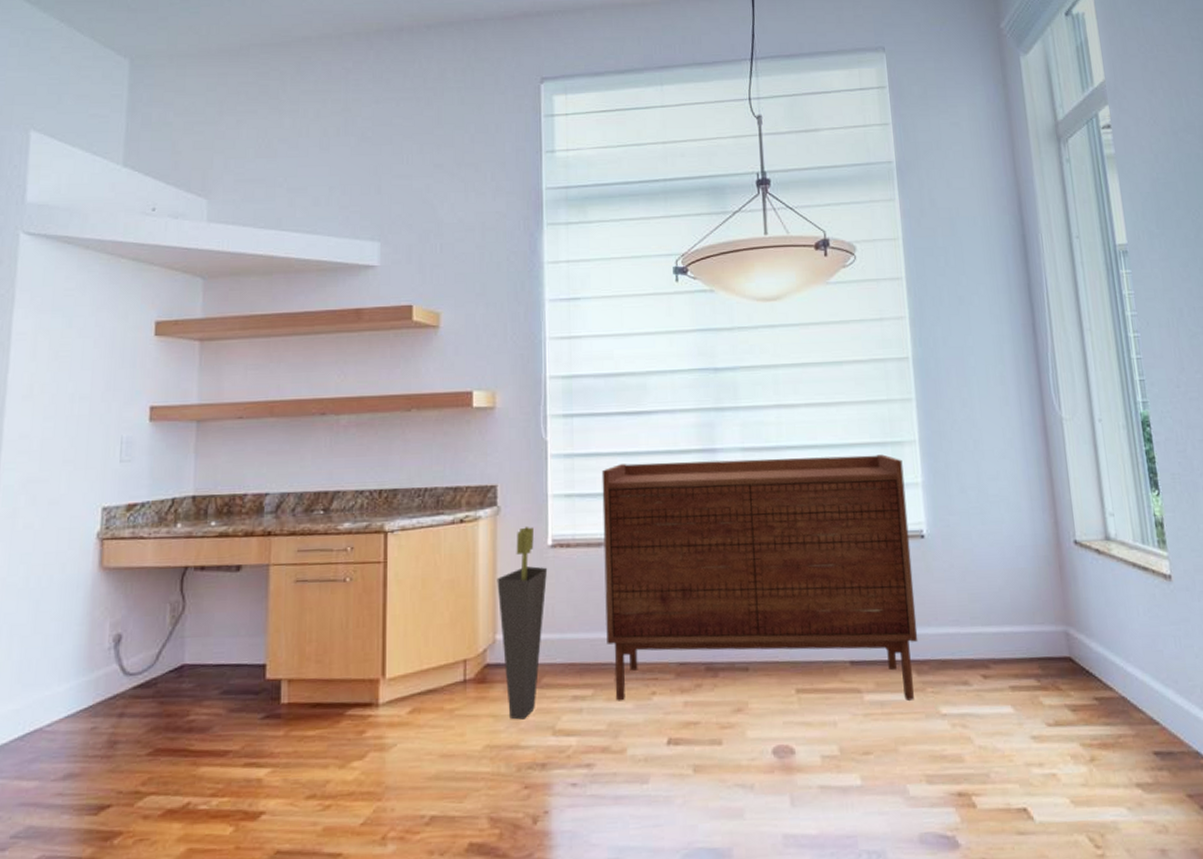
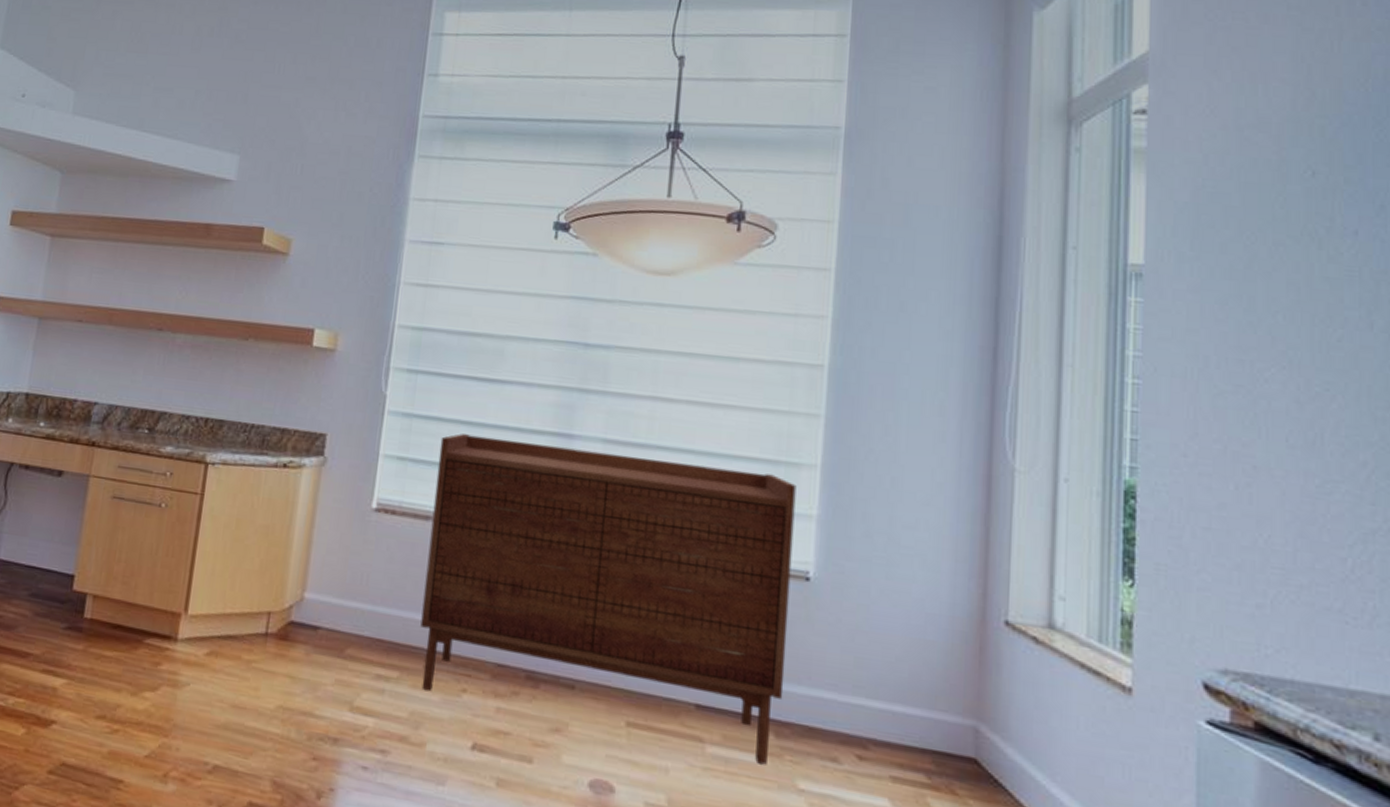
umbrella stand: present [497,525,548,720] -> none [307,483,369,688]

